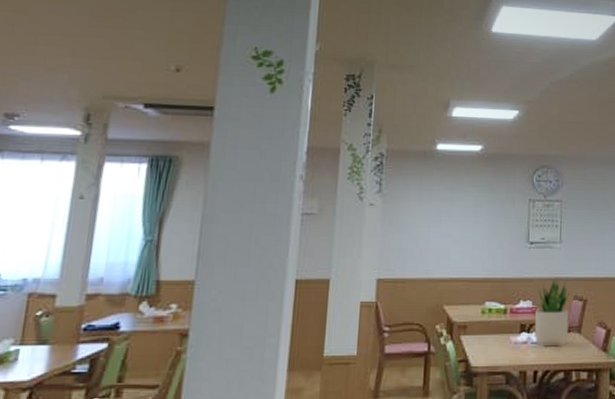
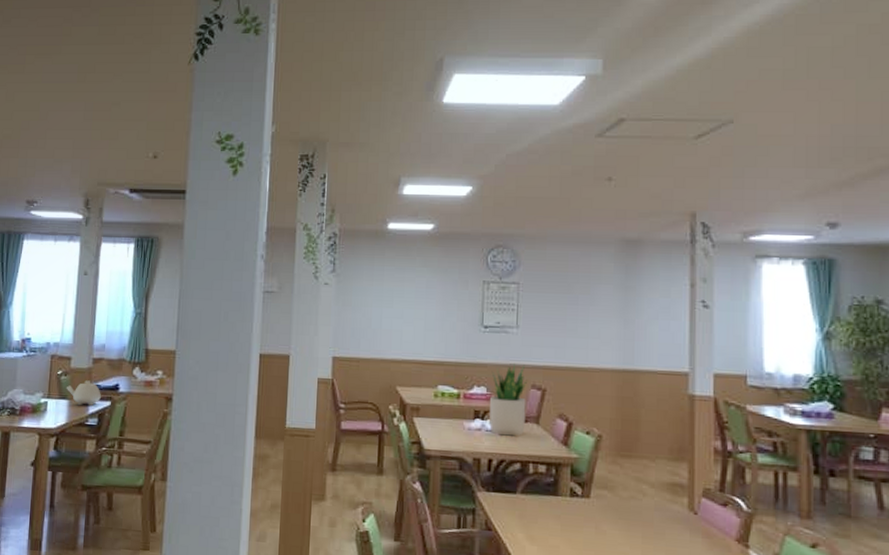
teapot: none [46,320,95,351] -> present [66,380,101,406]

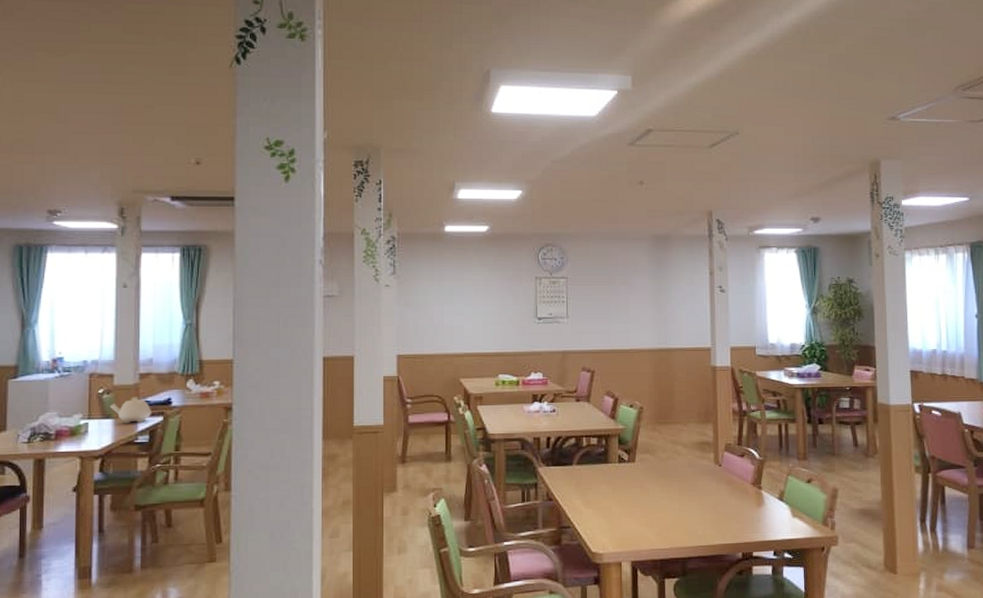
planter: present [489,364,527,437] -> none [546,350,578,415]

